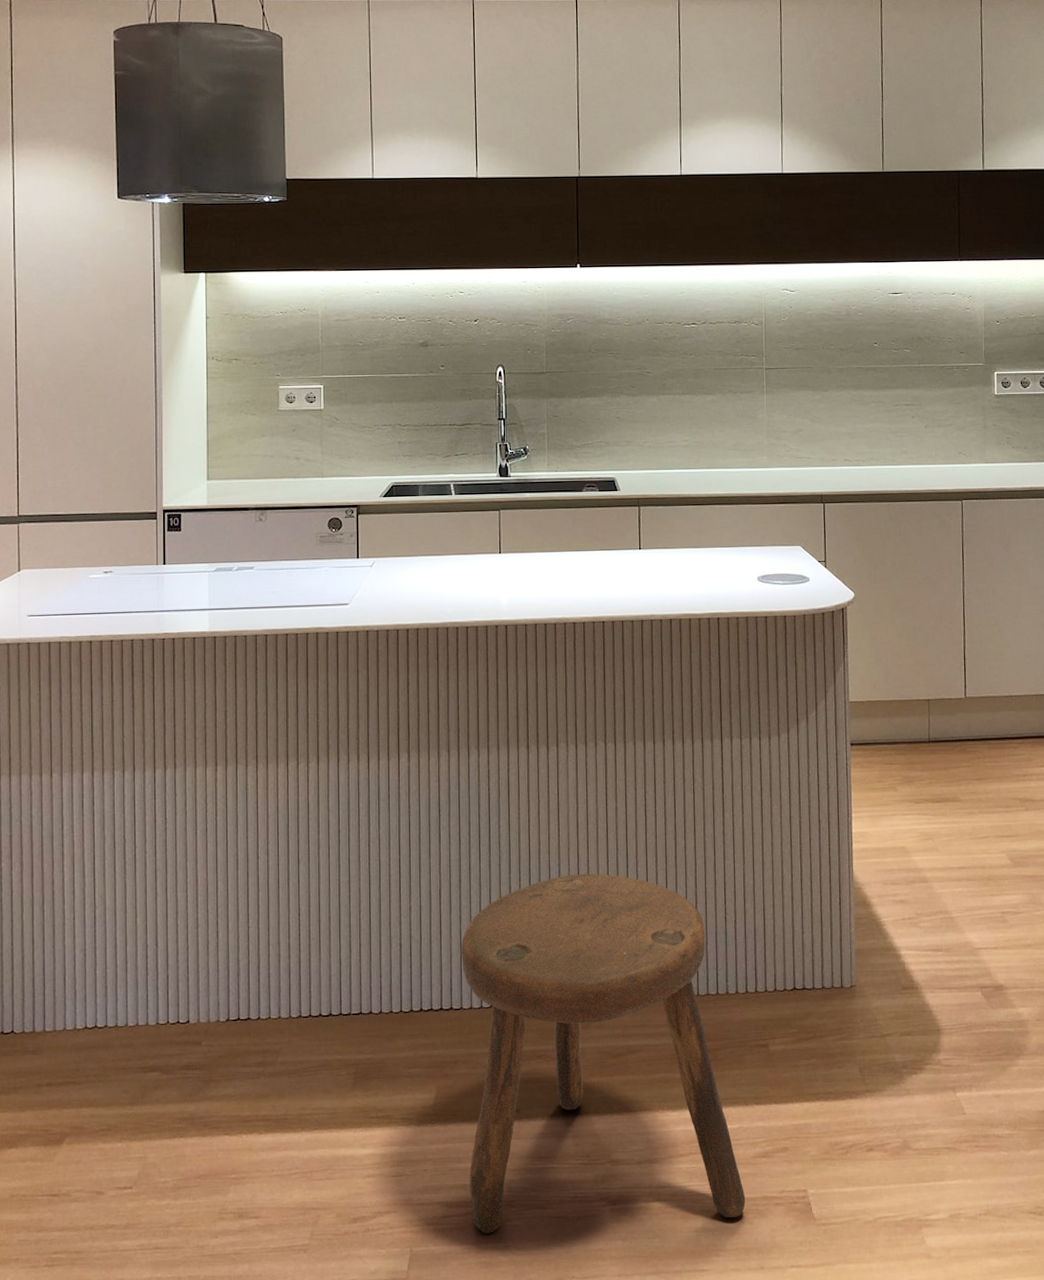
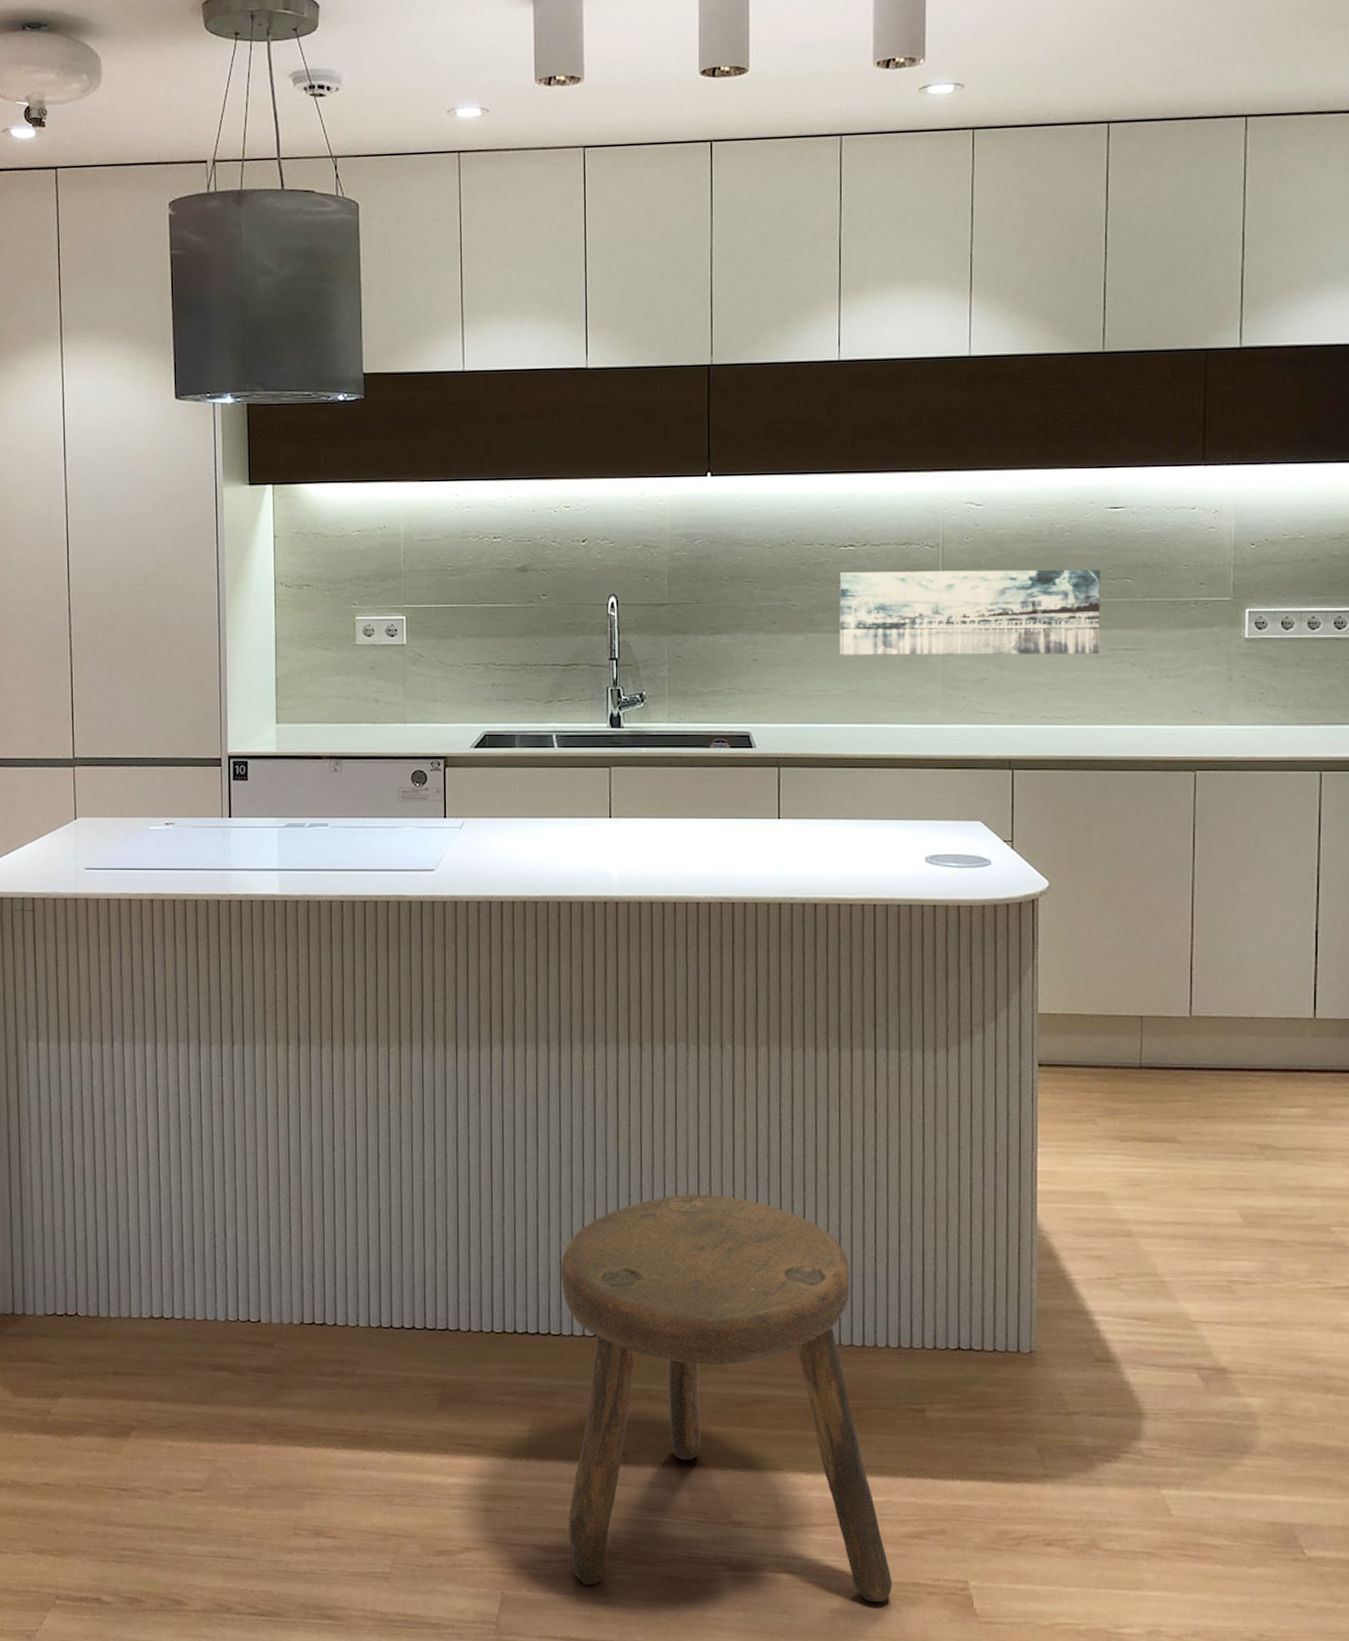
wall art: none [684,342,888,413] -> present [839,569,1101,655]

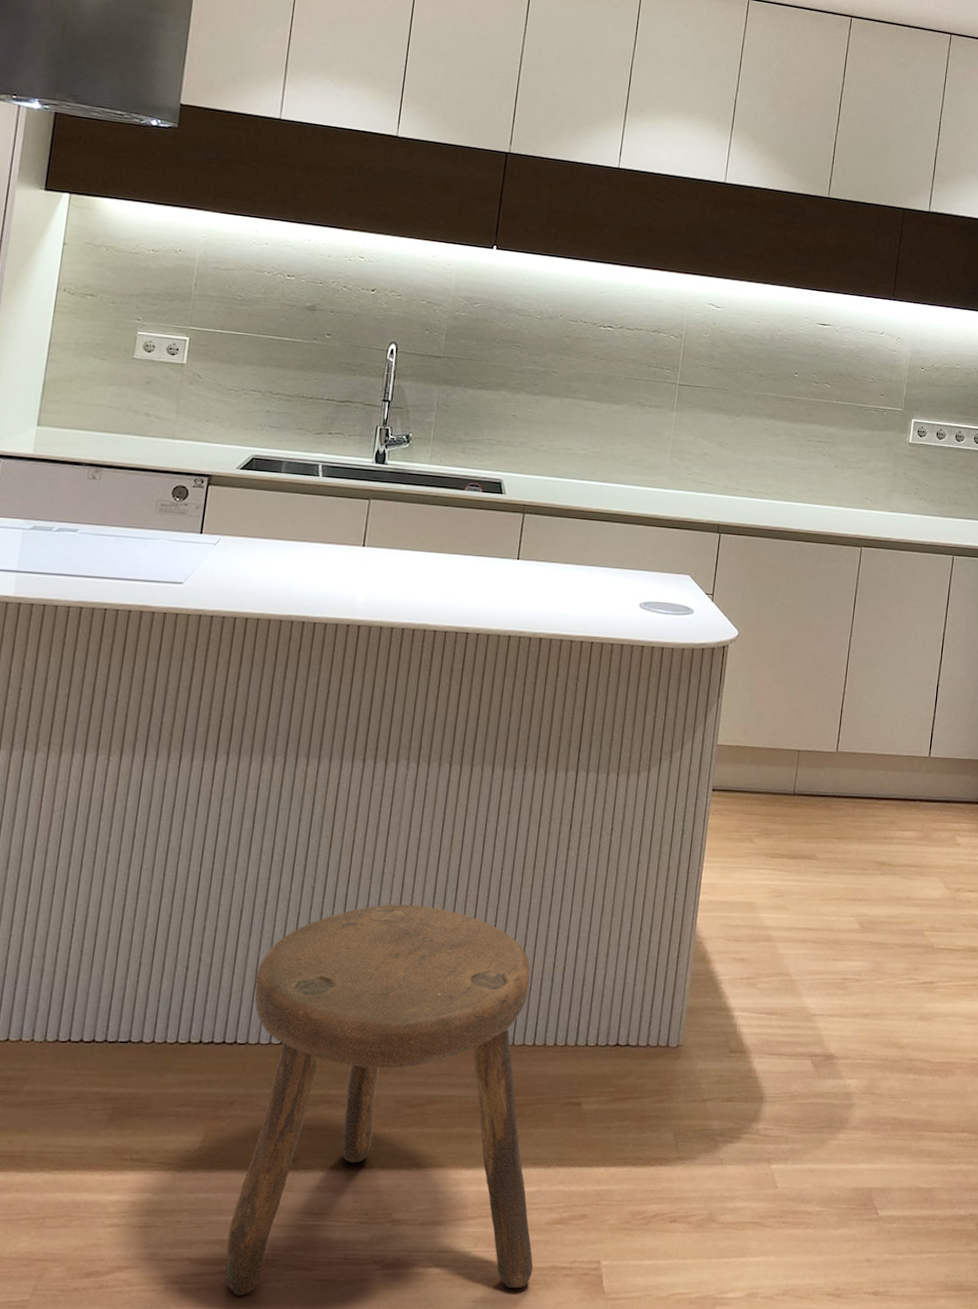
wall art: present [839,569,1101,655] -> none [589,349,807,443]

